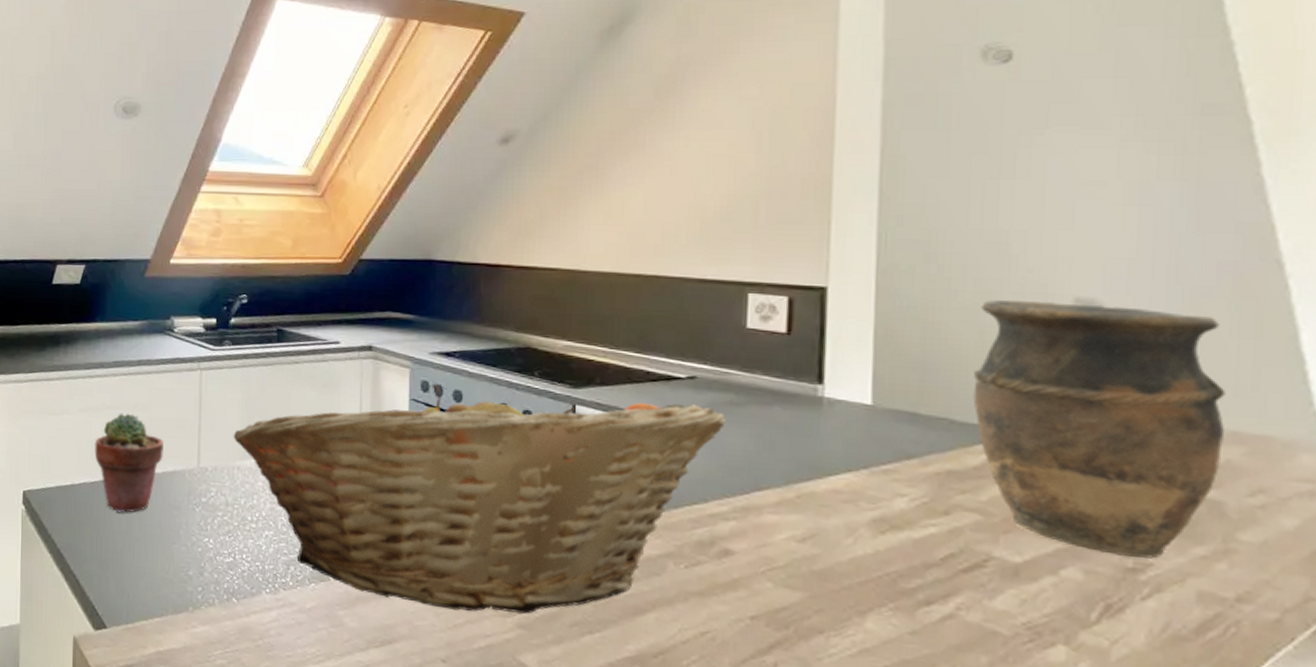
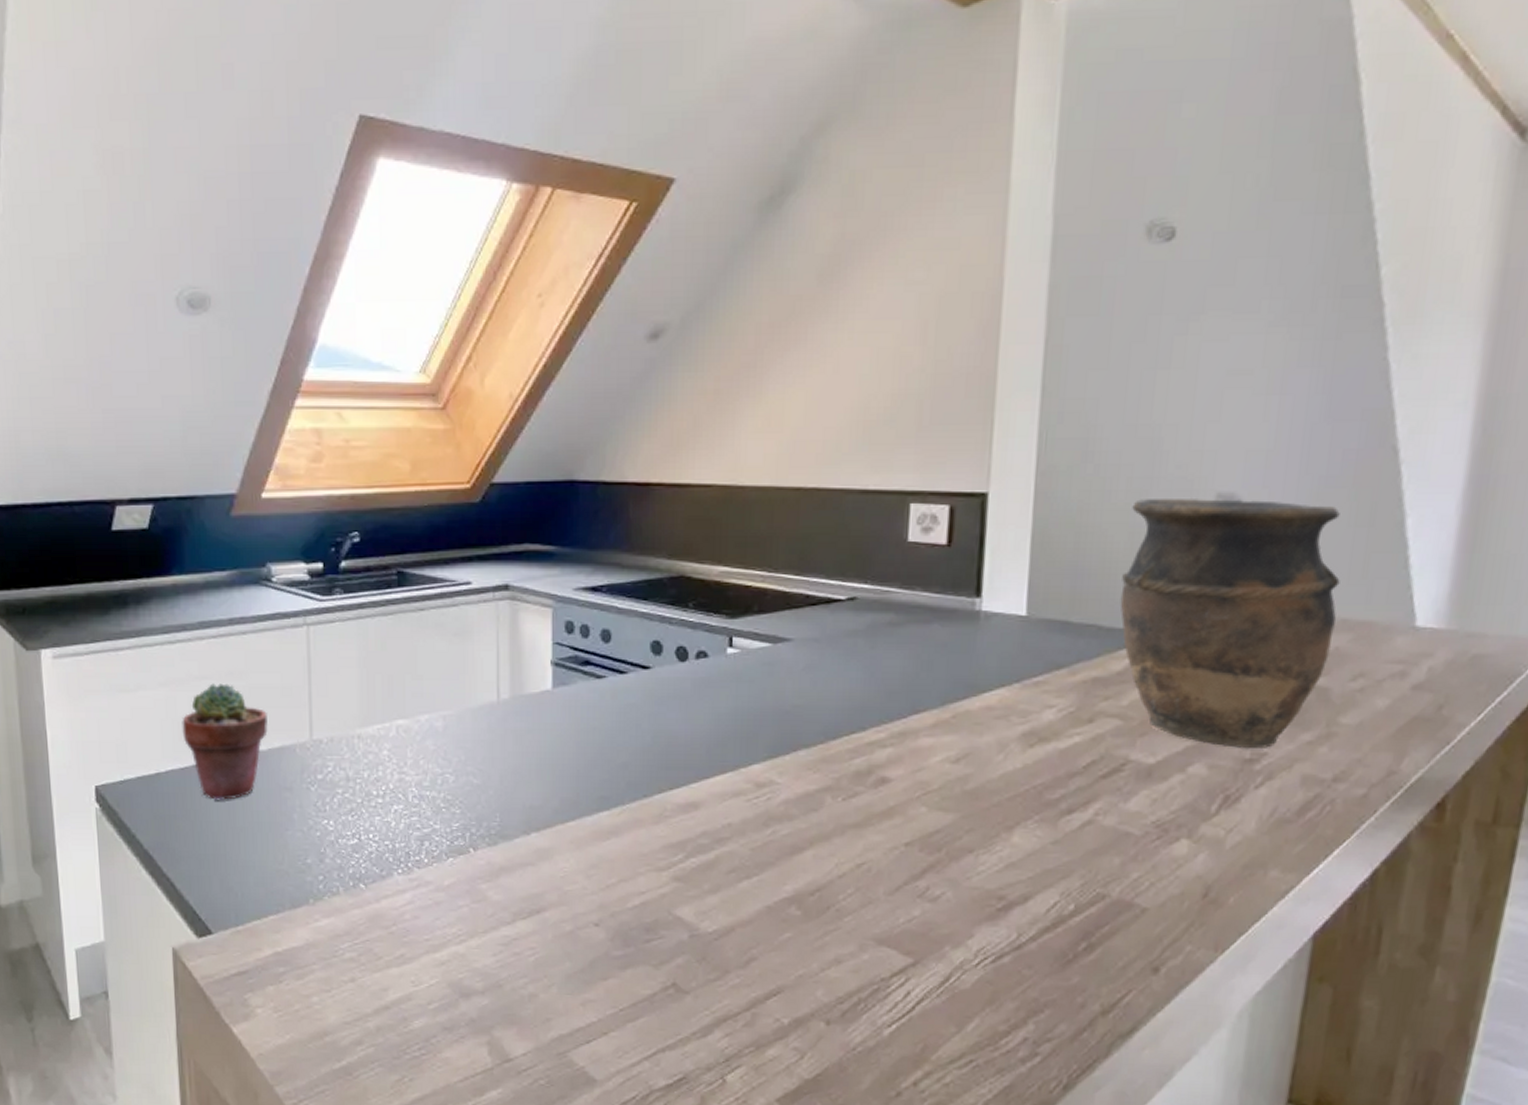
fruit basket: present [233,383,727,614] -> none [351,623,887,870]

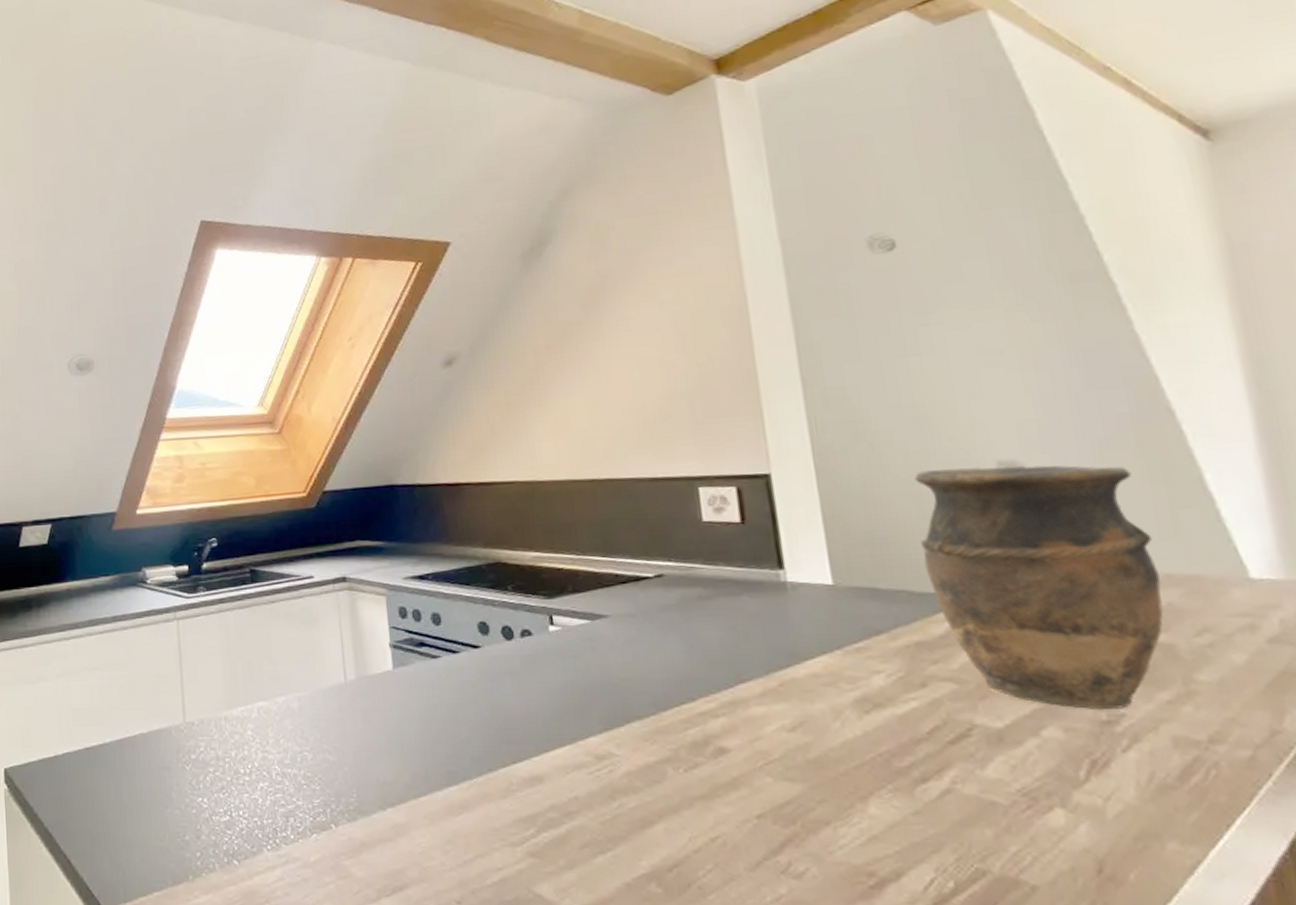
potted succulent: present [182,683,268,801] -> none [75,673,147,781]

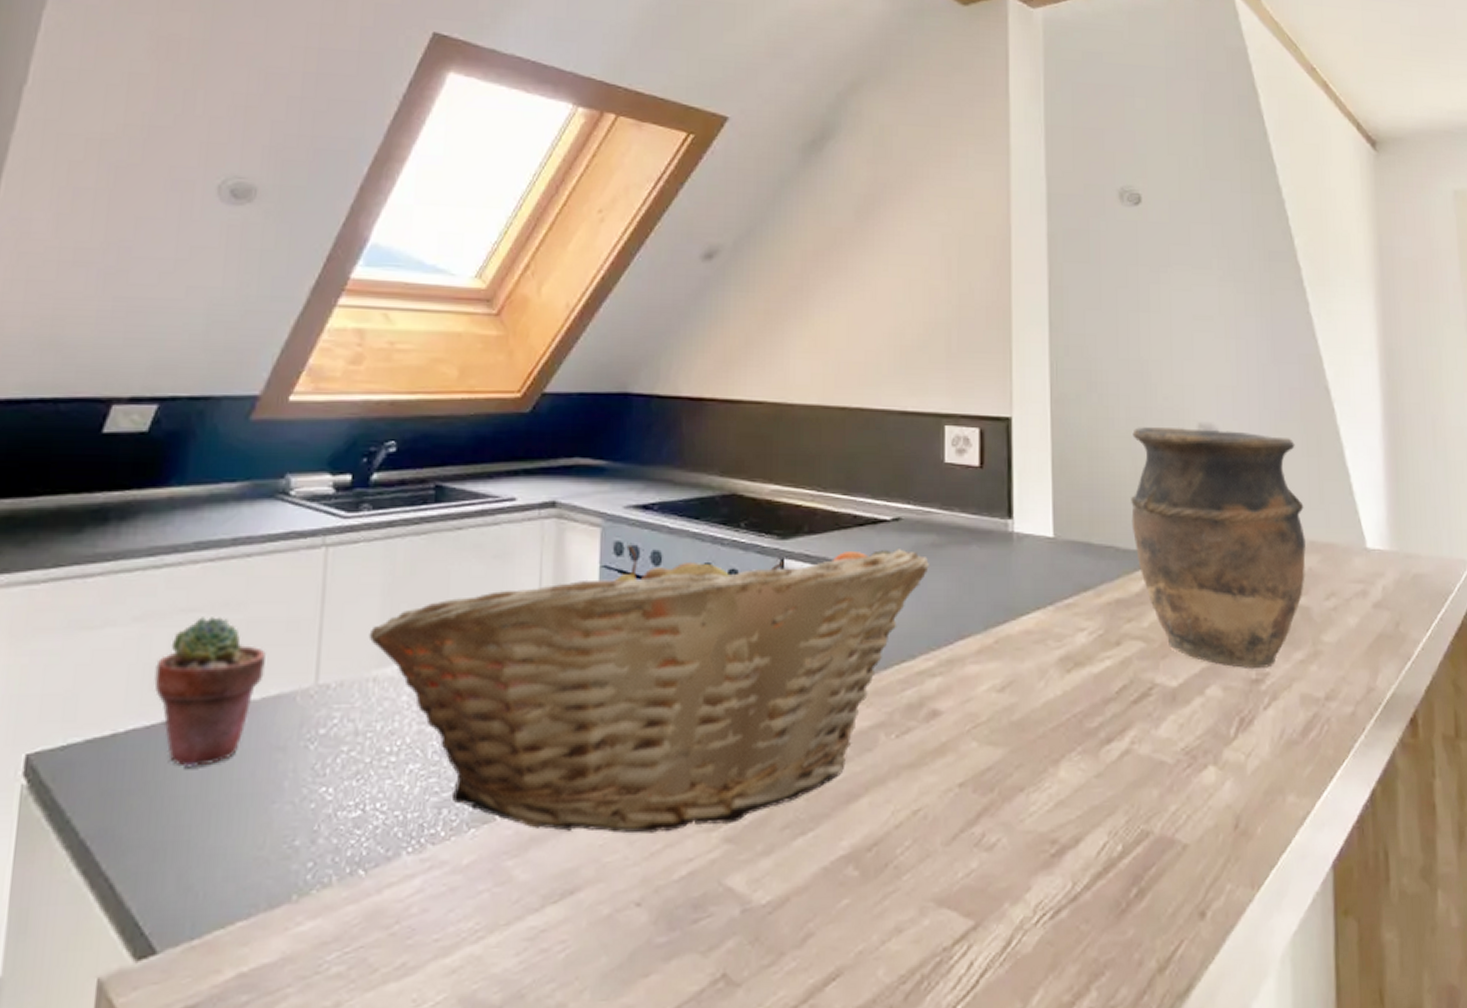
potted succulent: none [75,673,147,781] -> present [154,617,266,769]
fruit basket: none [217,602,700,845] -> present [368,544,931,834]

